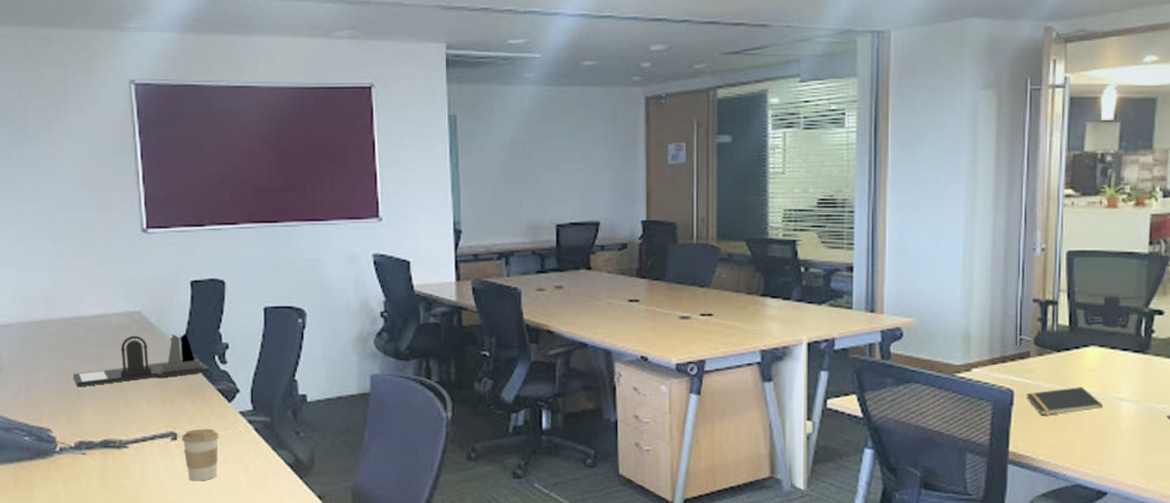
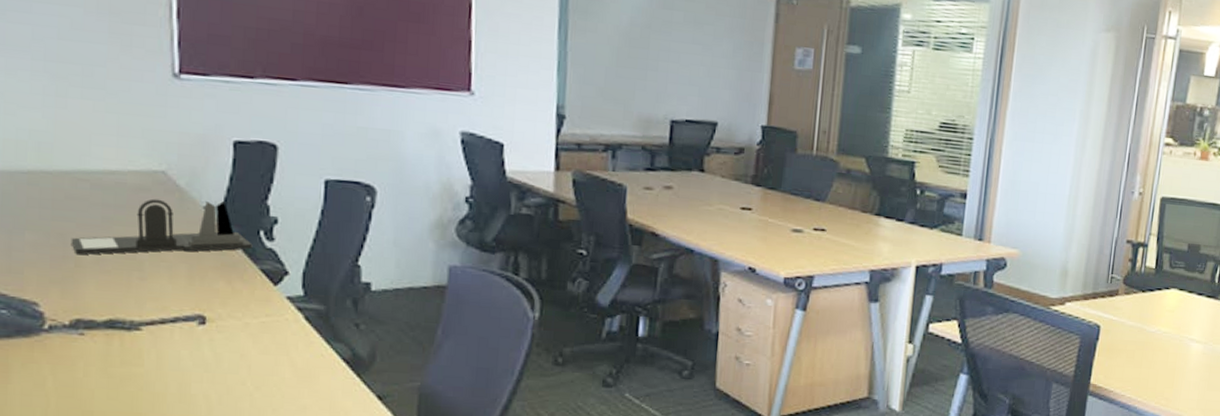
coffee cup: present [182,429,220,481] -> none [212,313,261,373]
notepad: present [1026,387,1103,416] -> none [1110,326,1176,352]

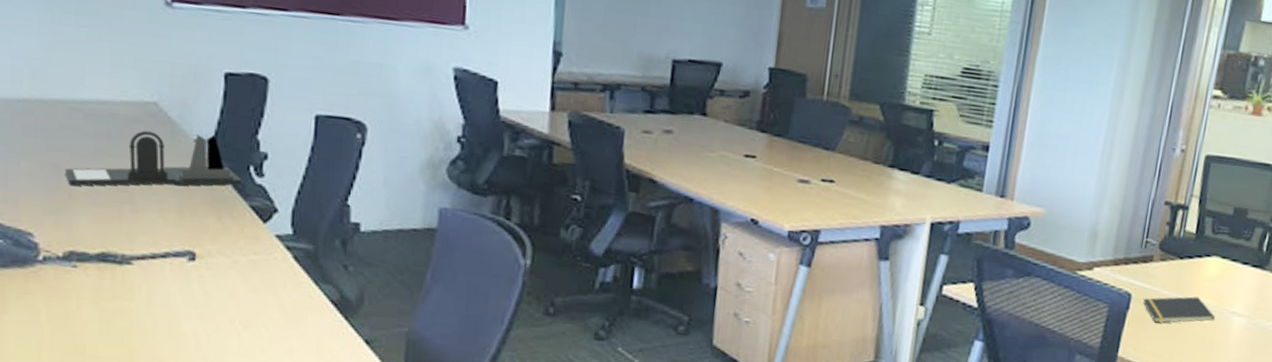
notepad: none [1110,326,1176,352] -> present [1143,296,1215,323]

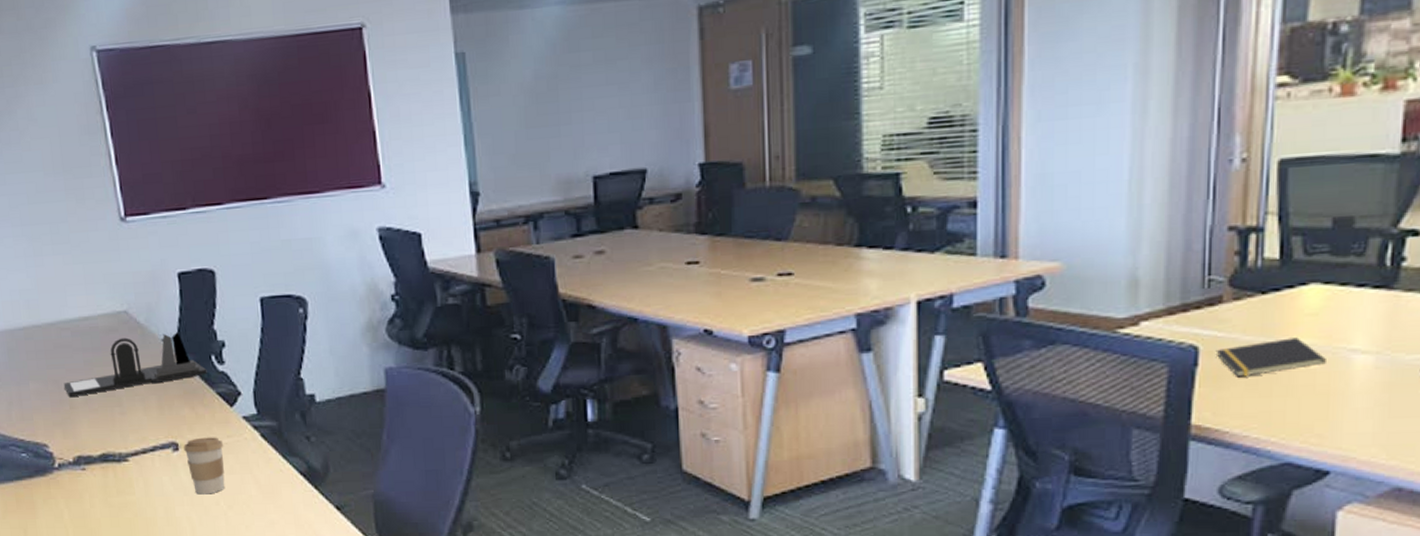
coffee cup: none [201,250,250,312] -> present [184,437,225,495]

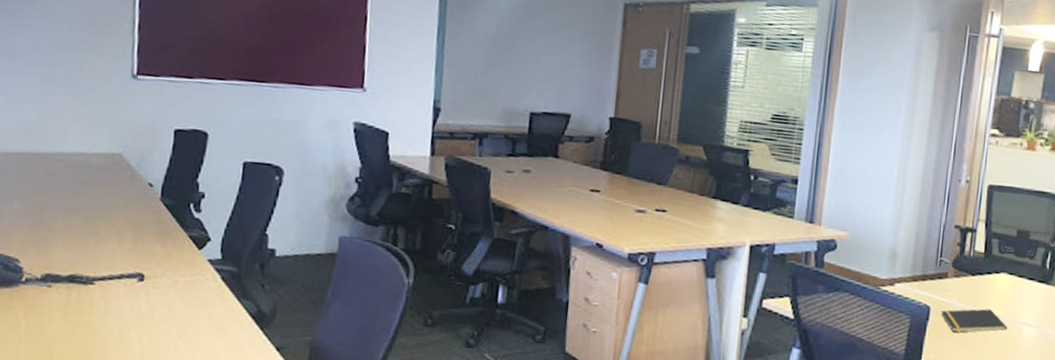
desk organizer: present [63,331,207,398] -> none [47,176,184,221]
coffee cup: present [184,437,225,495] -> none [148,272,186,323]

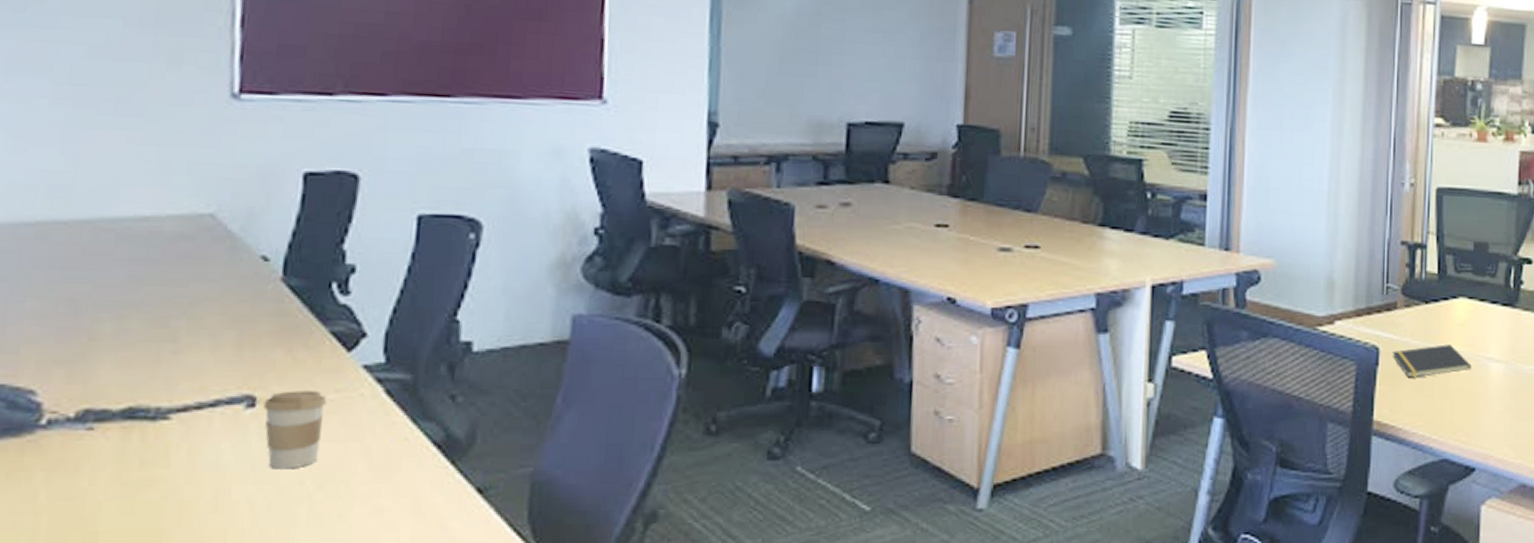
coffee cup: none [148,272,186,323] -> present [263,390,328,469]

